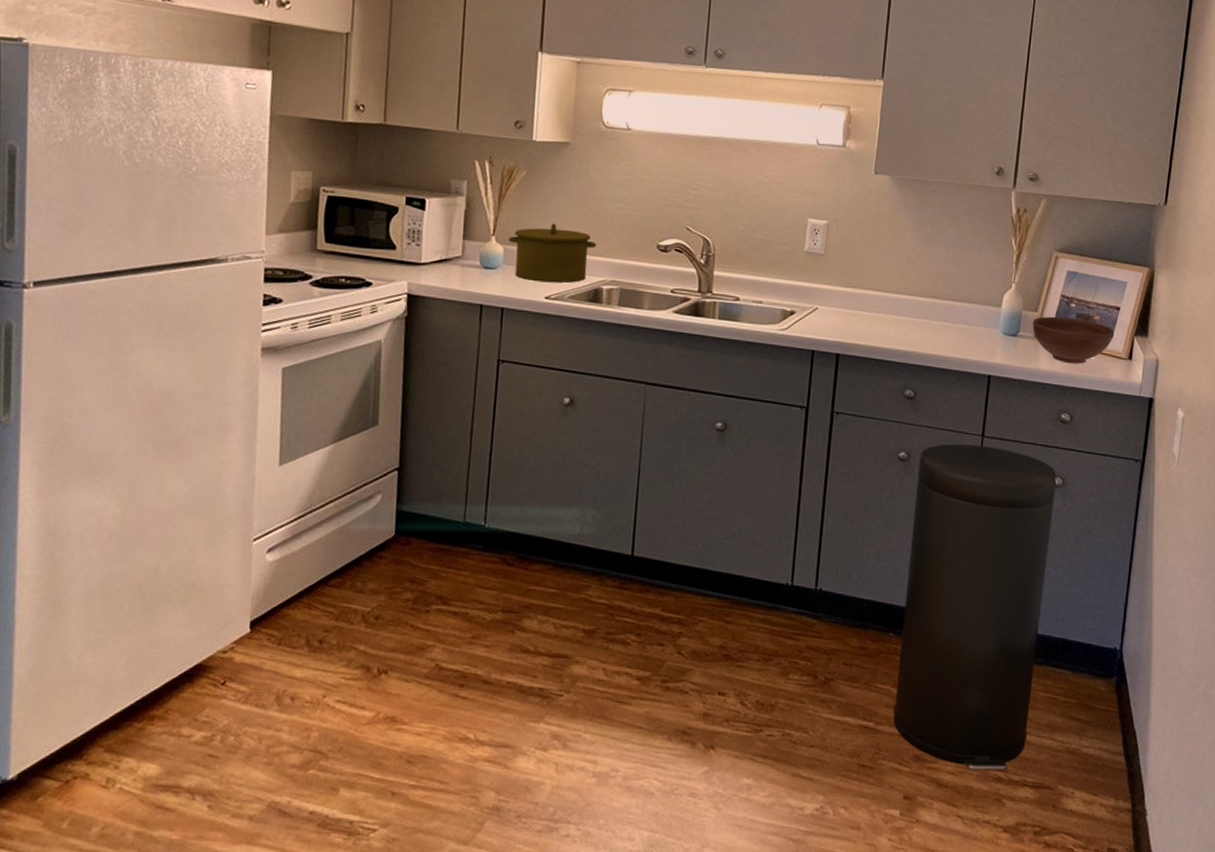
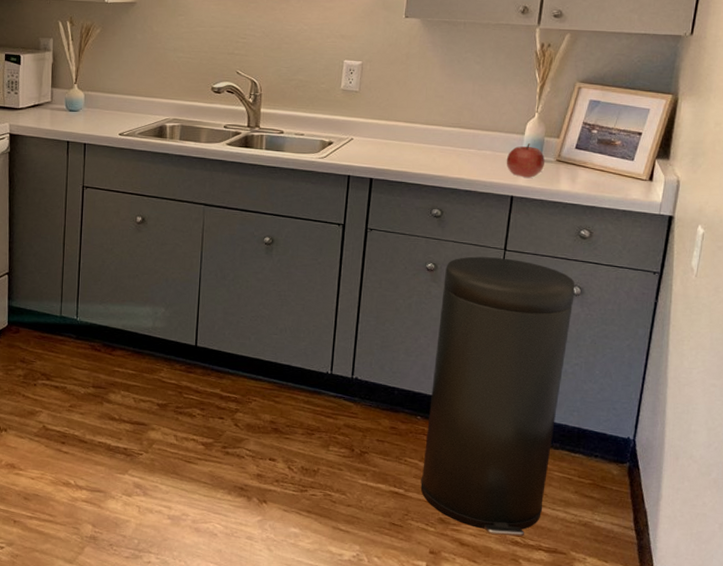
cooking pot: present [508,223,597,283] -> none [87,72,161,121]
fruit: none [982,317,1024,355] -> present [506,143,546,178]
bowl: present [1032,316,1115,364] -> none [554,142,636,186]

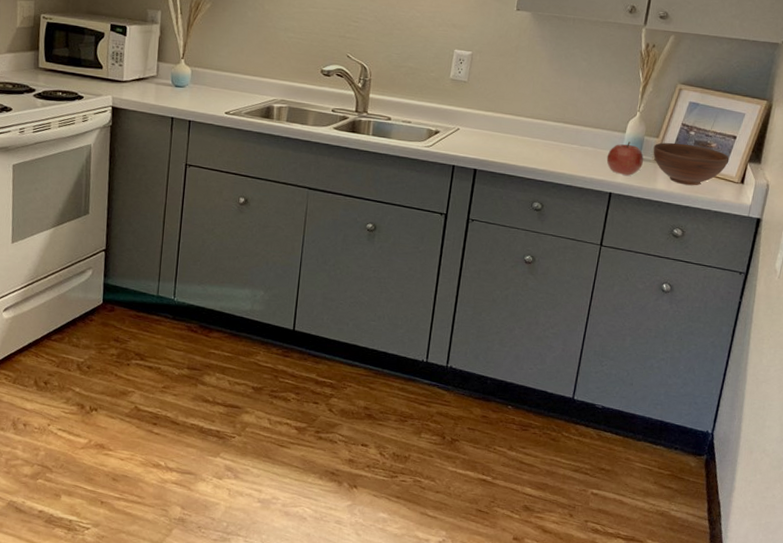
pedal bin: present [420,256,575,537] -> none [507,250,666,525]
bowl: none [554,142,636,186] -> present [653,142,730,186]

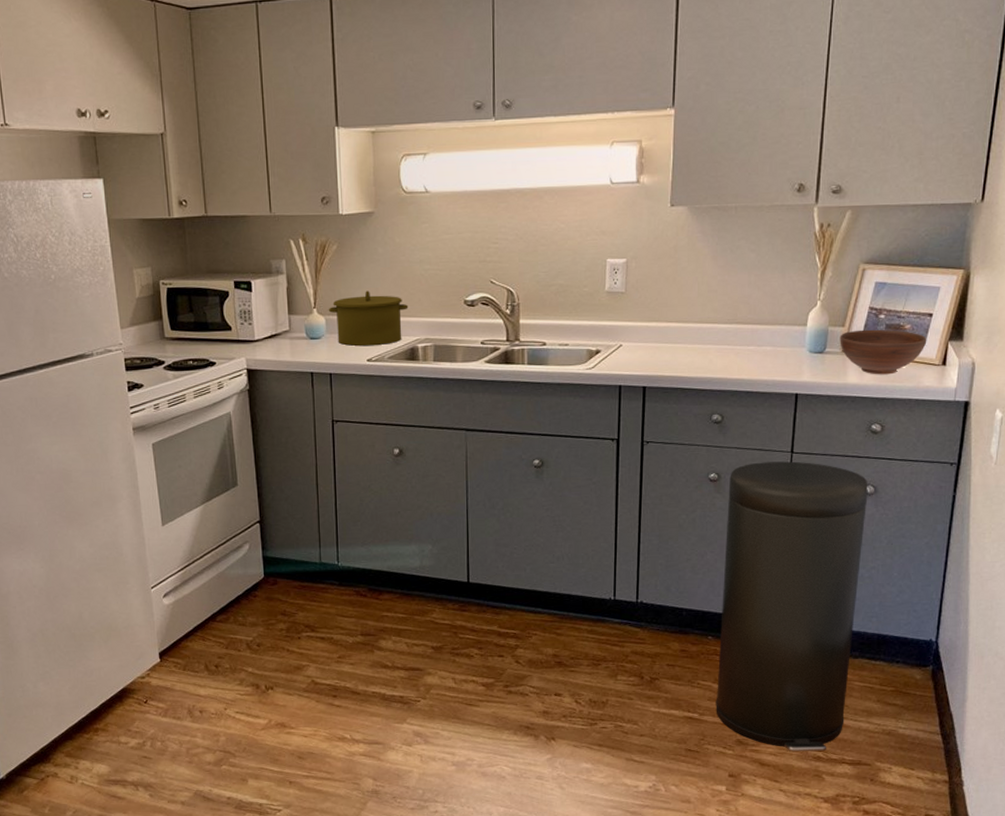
cooking pot: none [195,49,270,101] -> present [328,290,409,346]
pedal bin: none [507,250,666,525] -> present [716,461,868,753]
fruit: present [606,142,644,176] -> none [788,335,831,373]

